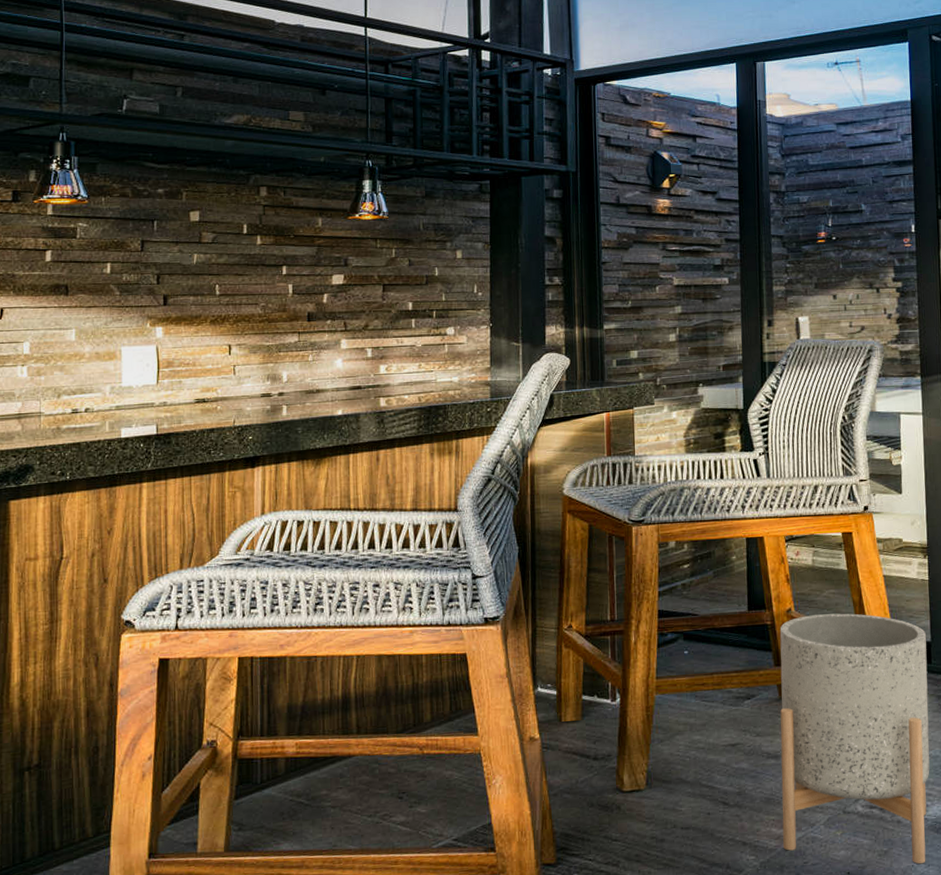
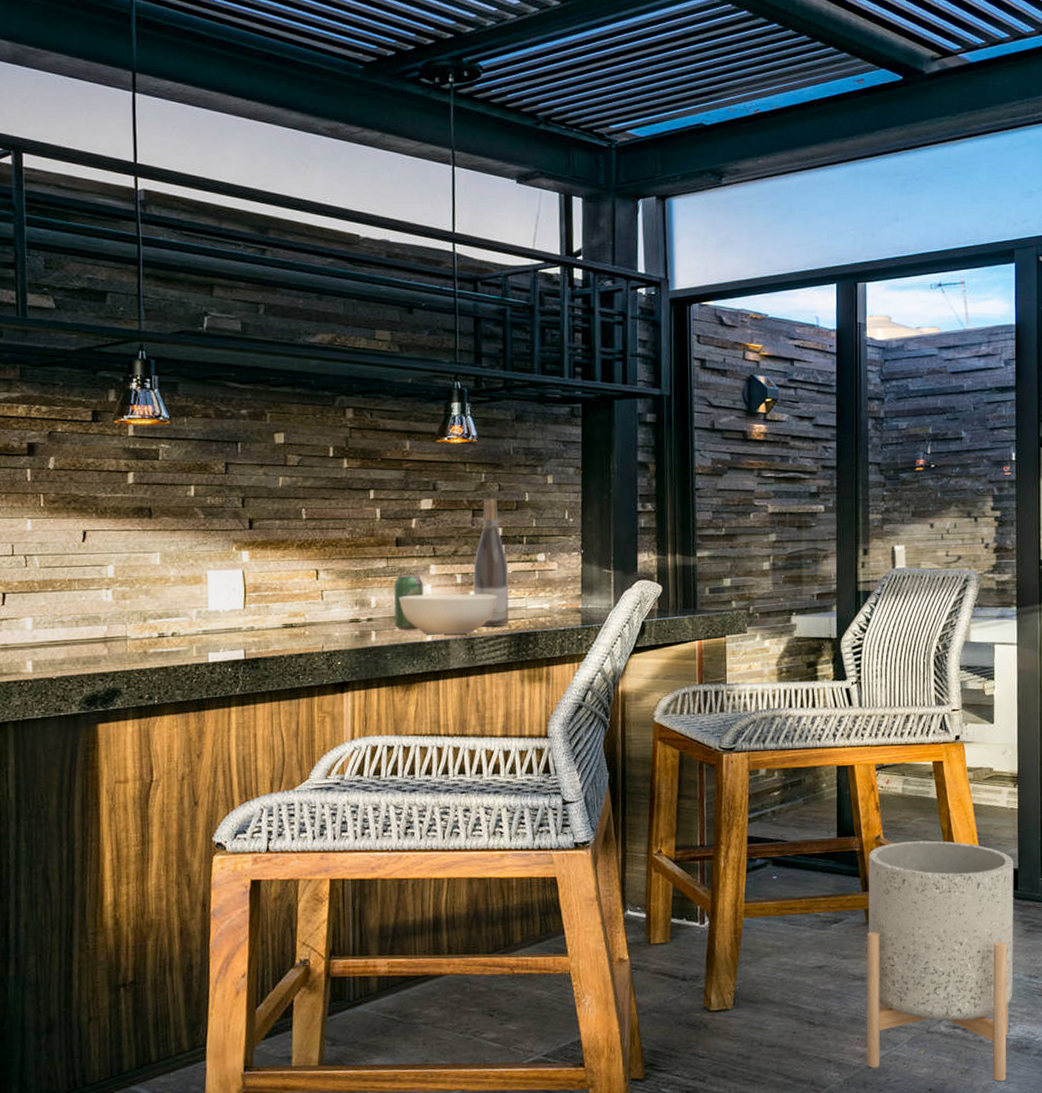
beverage can: none [305,348,334,404] -> present [394,574,423,630]
bowl: none [309,367,407,409] -> present [398,593,497,635]
wine bottle: none [383,272,419,401] -> present [473,497,510,627]

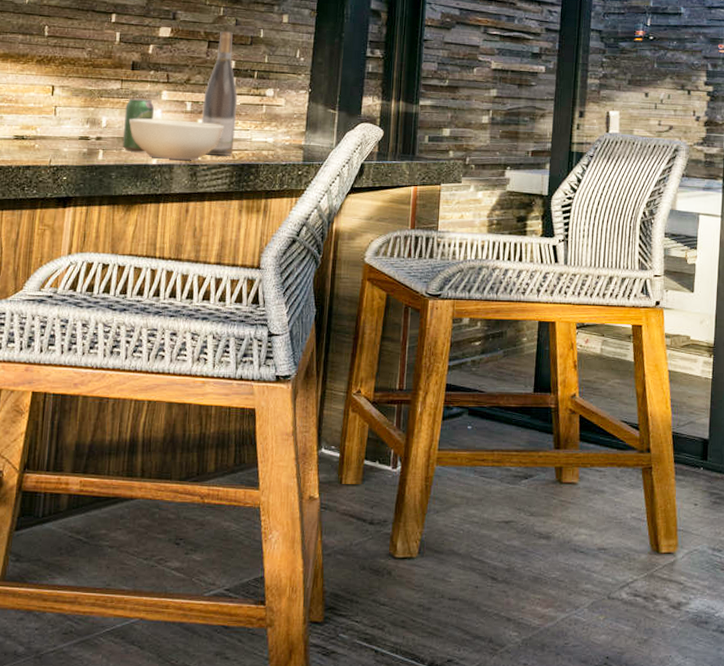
planter: present [866,840,1014,1082] -> none [546,402,704,655]

